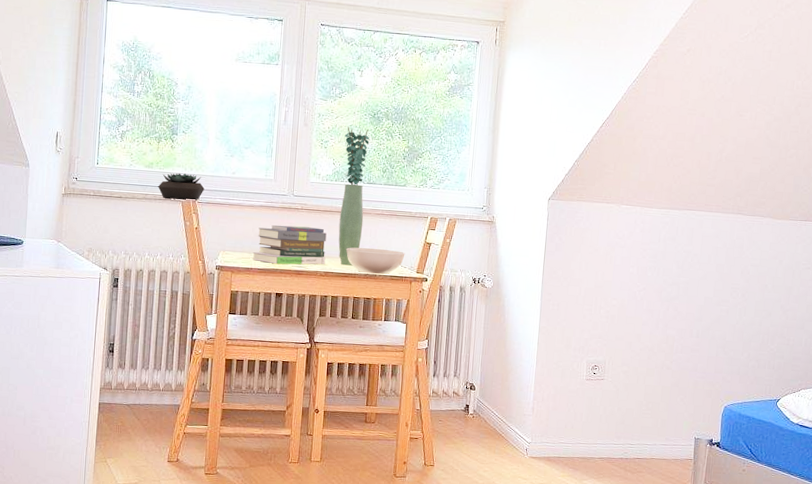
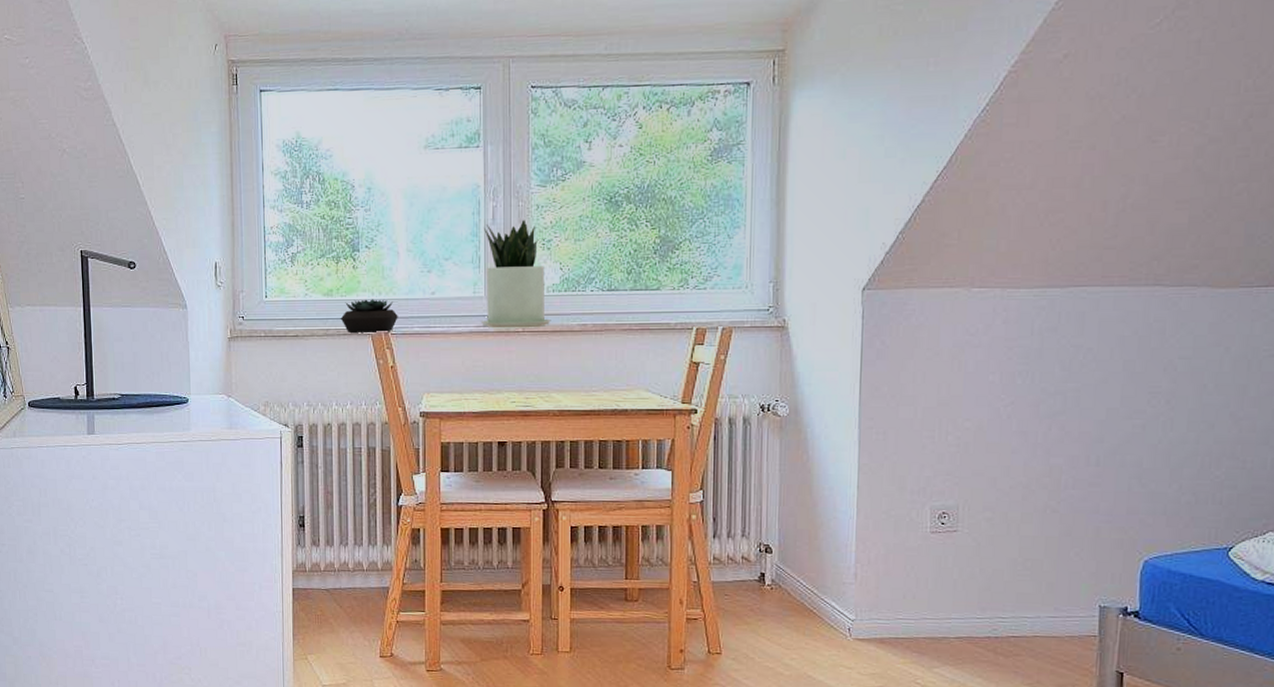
books: present [252,225,327,265] -> none [465,354,559,405]
planter: none [270,123,324,207] -> present [482,219,551,329]
vase: present [338,126,370,266] -> none [573,217,607,401]
bowl: present [345,247,405,275] -> none [584,375,665,409]

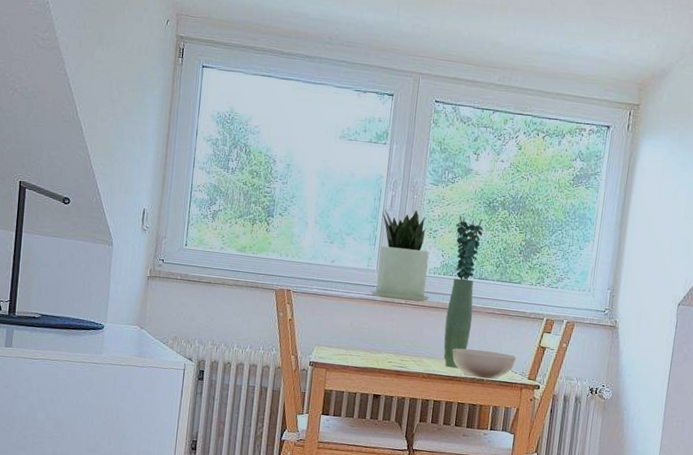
succulent plant: present [340,299,398,332] -> none [250,259,301,290]
vase: none [573,217,607,401] -> present [443,215,484,369]
bowl: none [584,375,665,409] -> present [451,348,517,380]

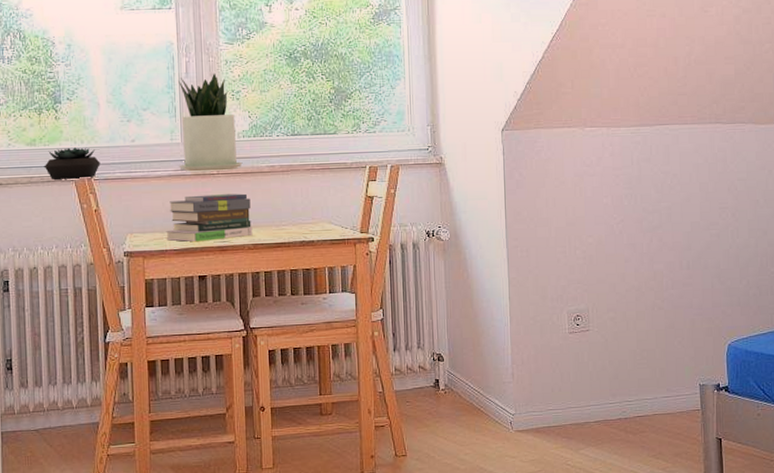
succulent plant: none [250,259,301,290] -> present [44,147,100,179]
books: none [349,320,432,366] -> present [166,193,253,242]
vase: present [443,215,484,369] -> none [258,71,292,234]
bowl: present [451,348,517,380] -> none [274,209,345,241]

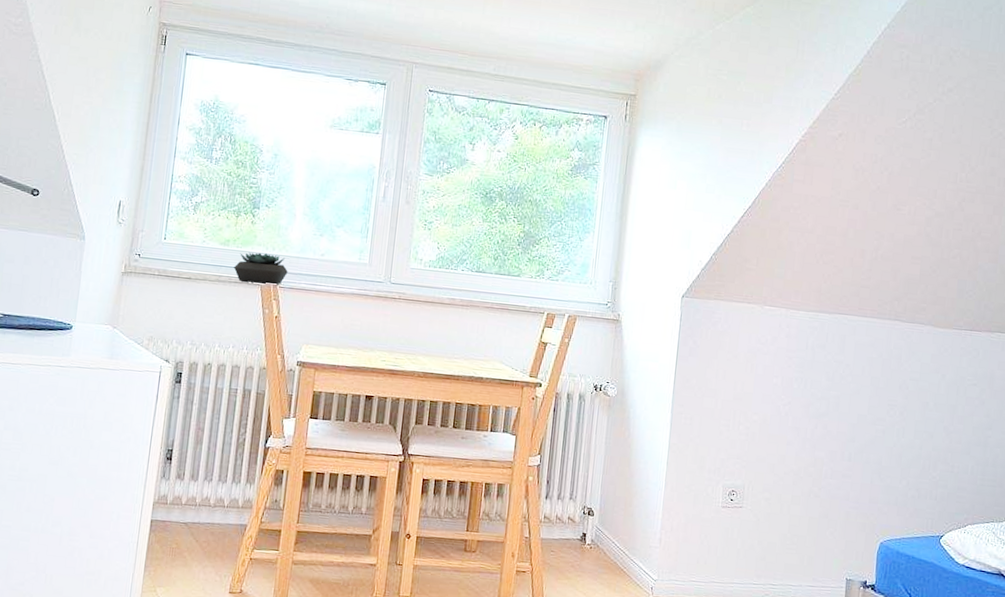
books: present [166,193,253,242] -> none [340,316,427,364]
planter: present [178,73,243,172] -> none [363,201,425,297]

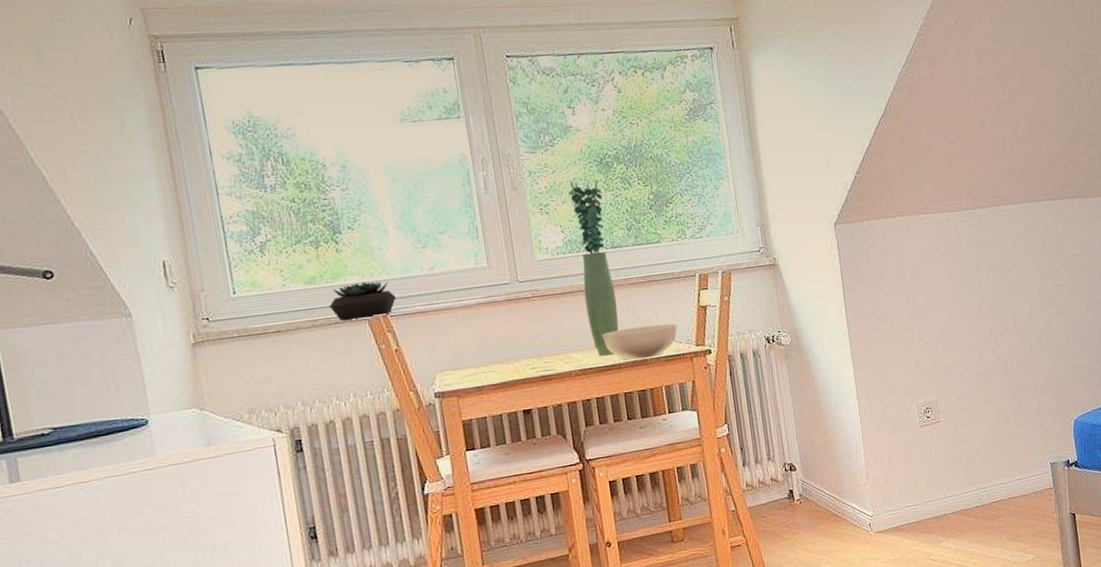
vase: none [440,206,480,367] -> present [568,180,619,357]
bowl: none [448,344,517,378] -> present [601,323,678,361]

